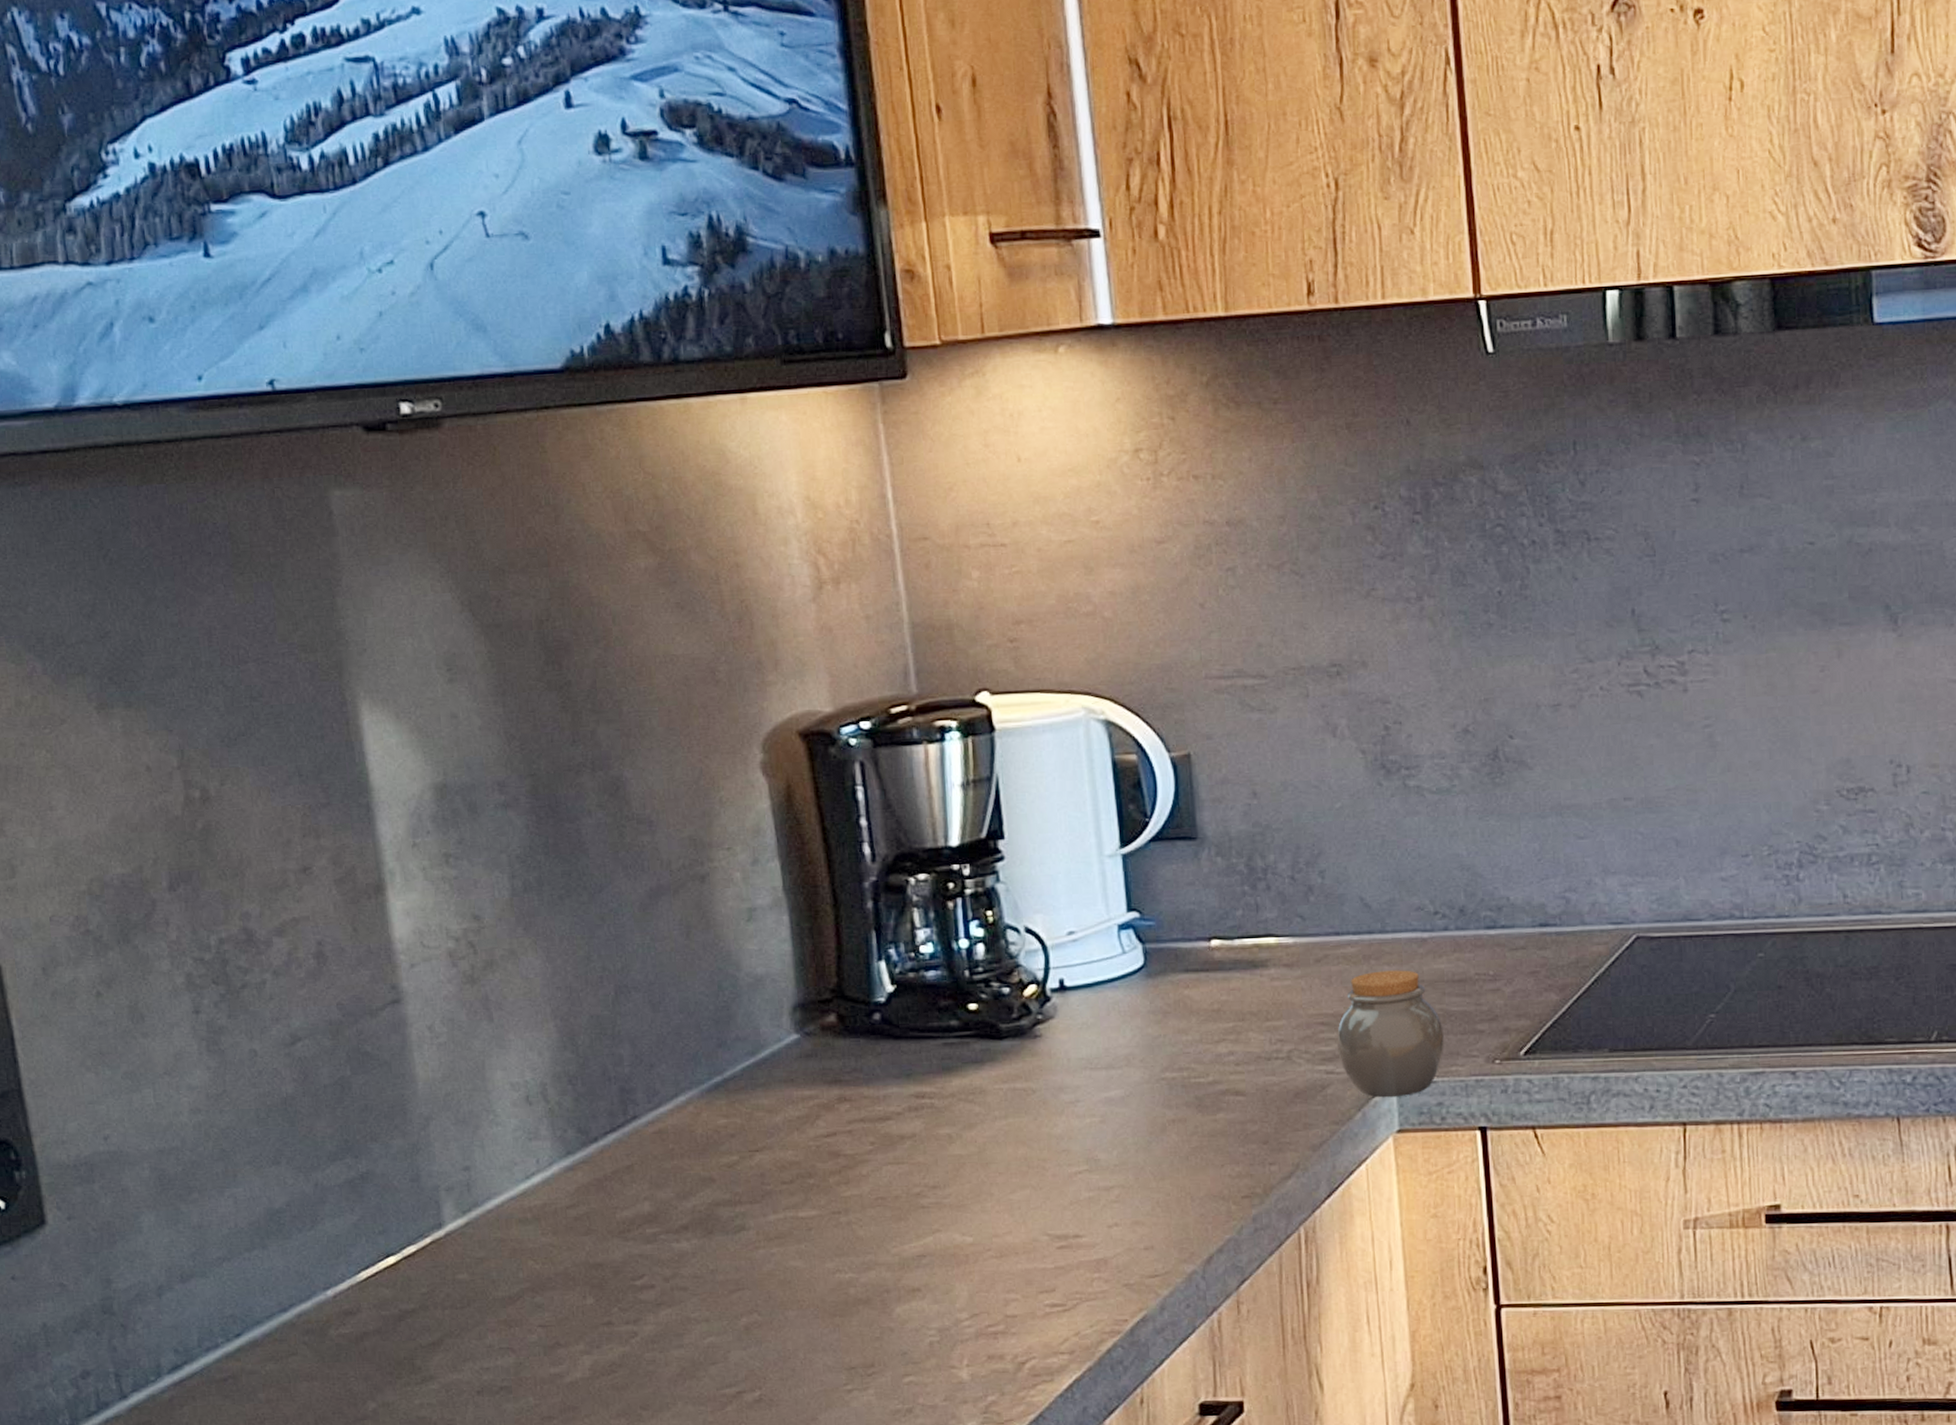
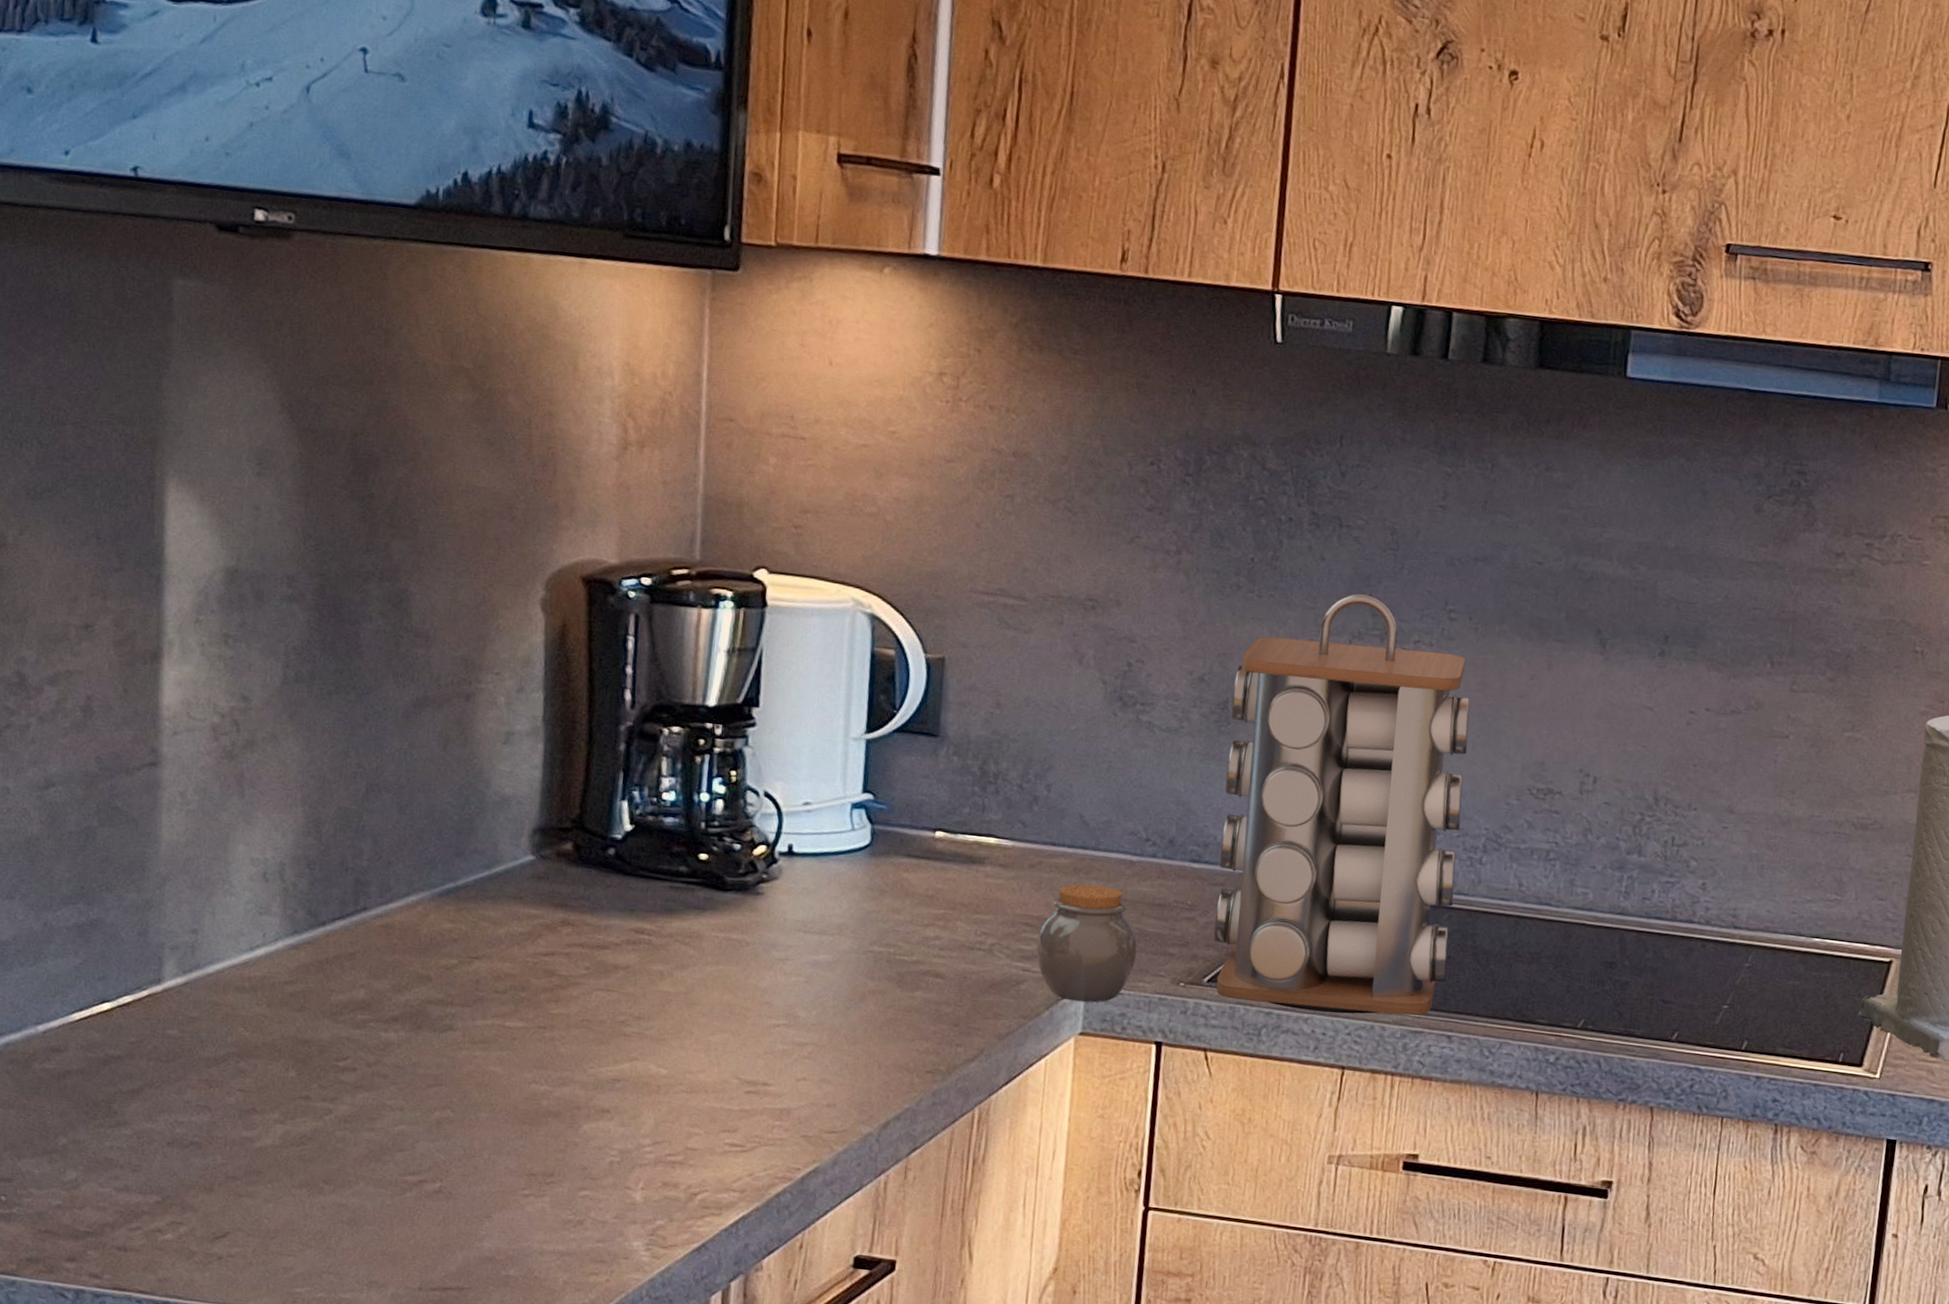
spice rack: none [1501,610,1780,1069] -> present [1213,594,1470,1016]

